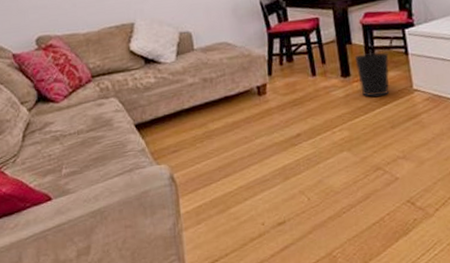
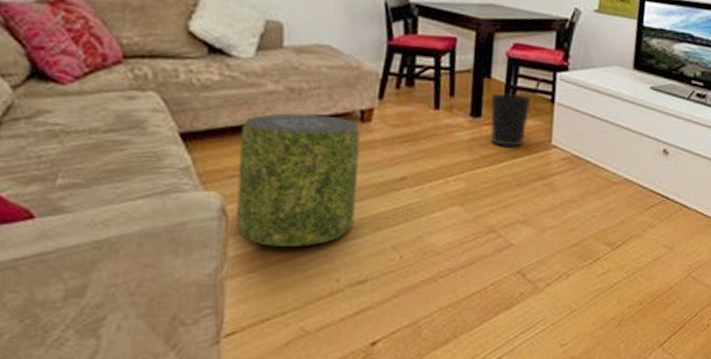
pouf: none [175,94,267,202] -> present [236,113,361,247]

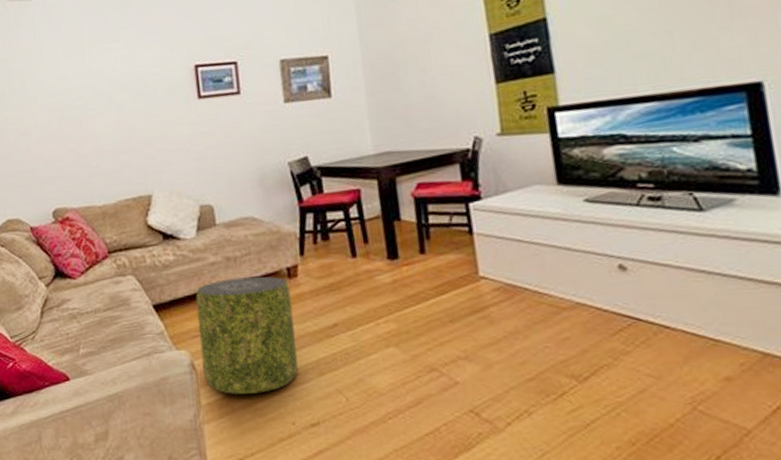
wastebasket: present [490,93,532,147] -> none [404,231,449,284]

